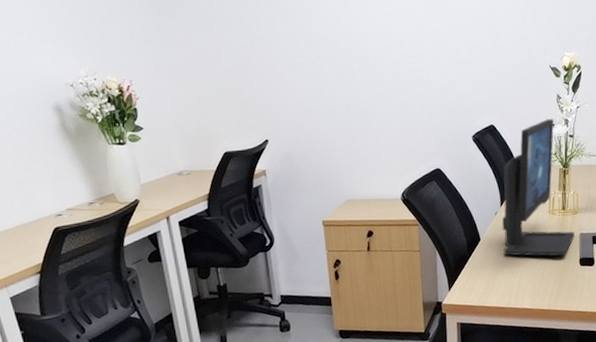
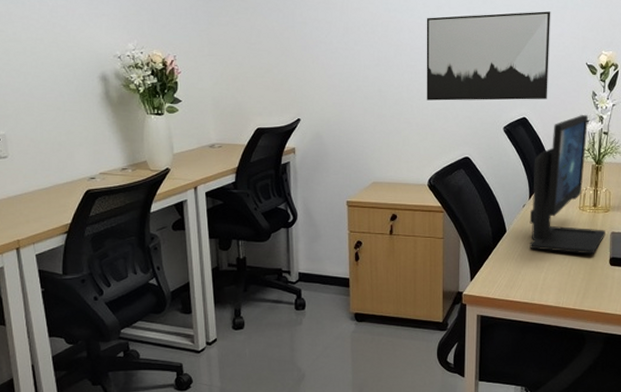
wall art: none [388,14,514,113] -> present [426,11,551,101]

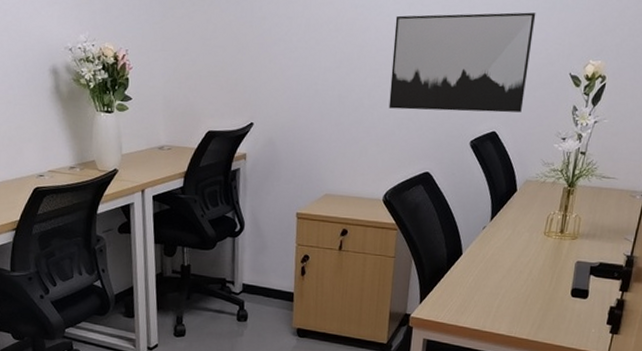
computer monitor: present [529,115,605,254] -> none [486,131,570,284]

